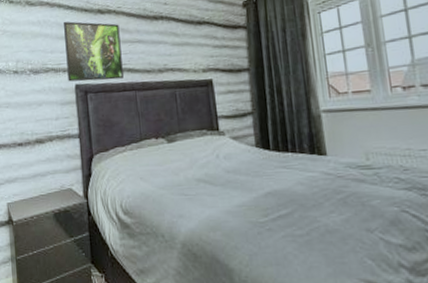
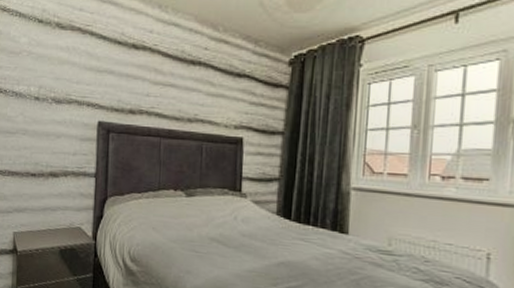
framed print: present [64,21,124,82] -> none [91,51,153,123]

